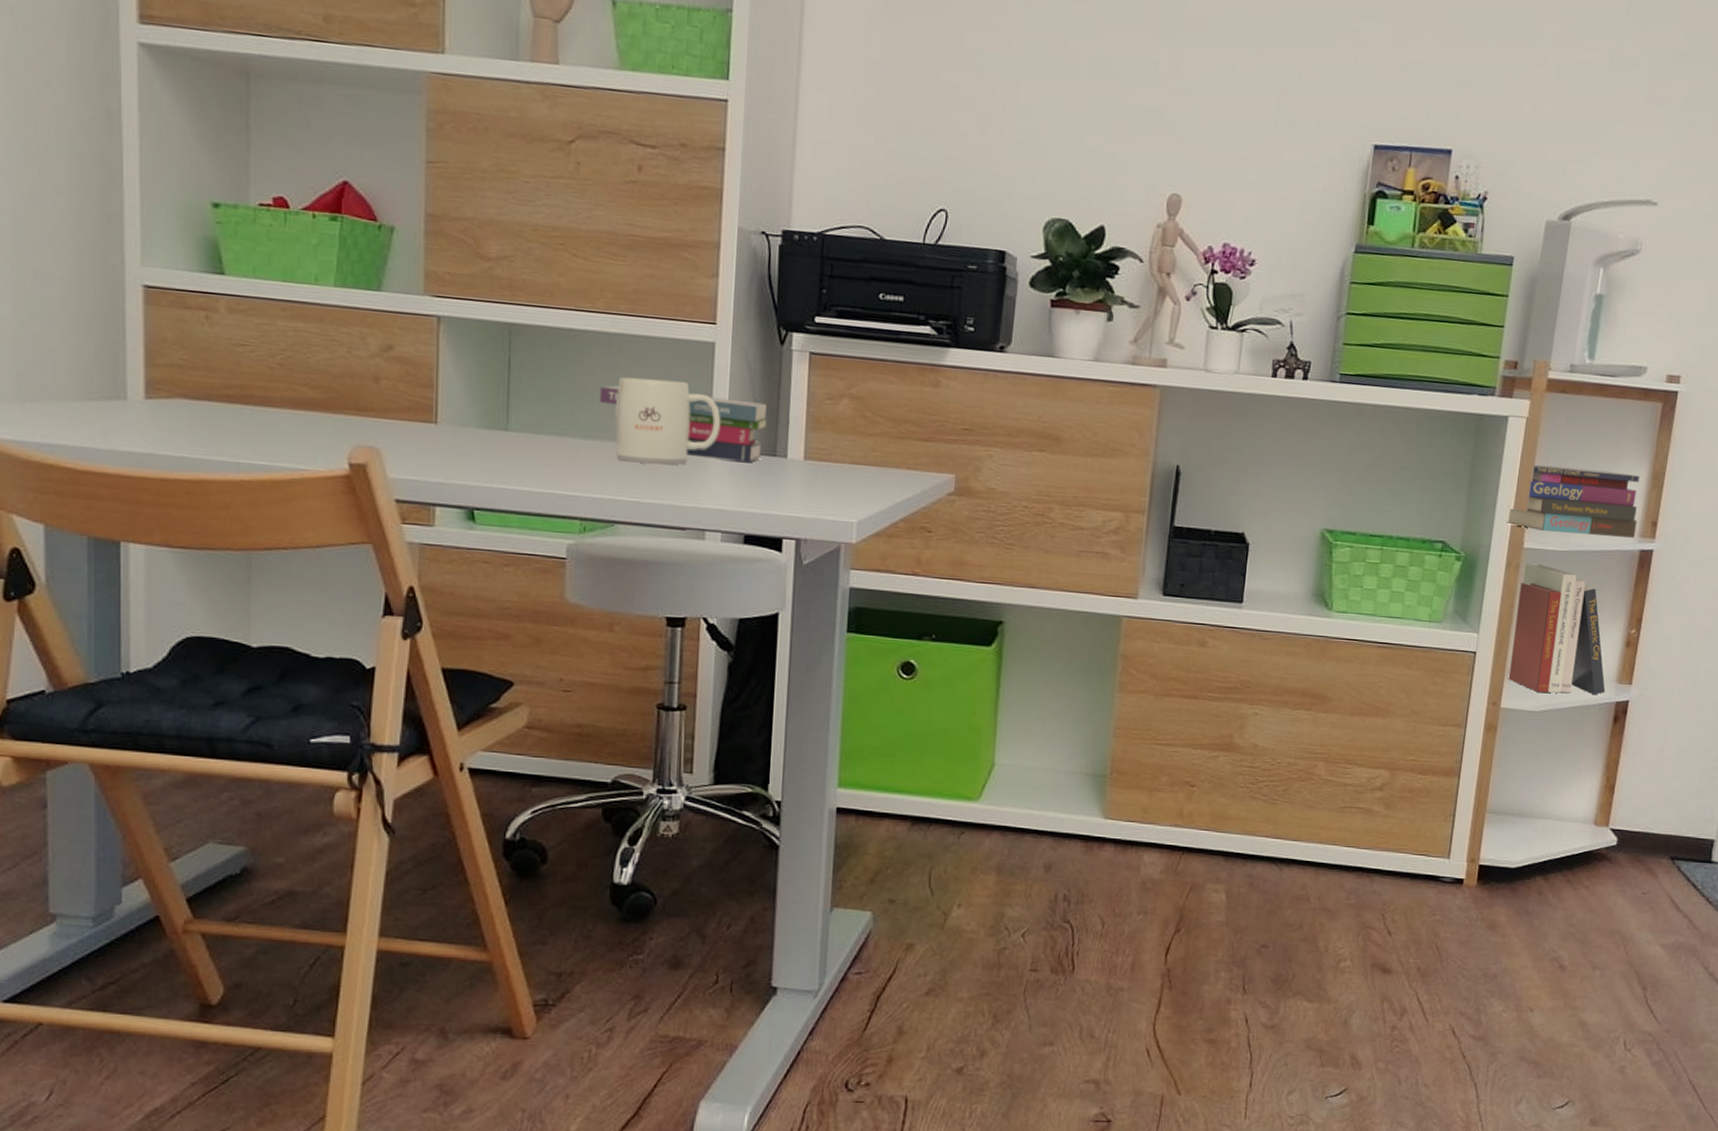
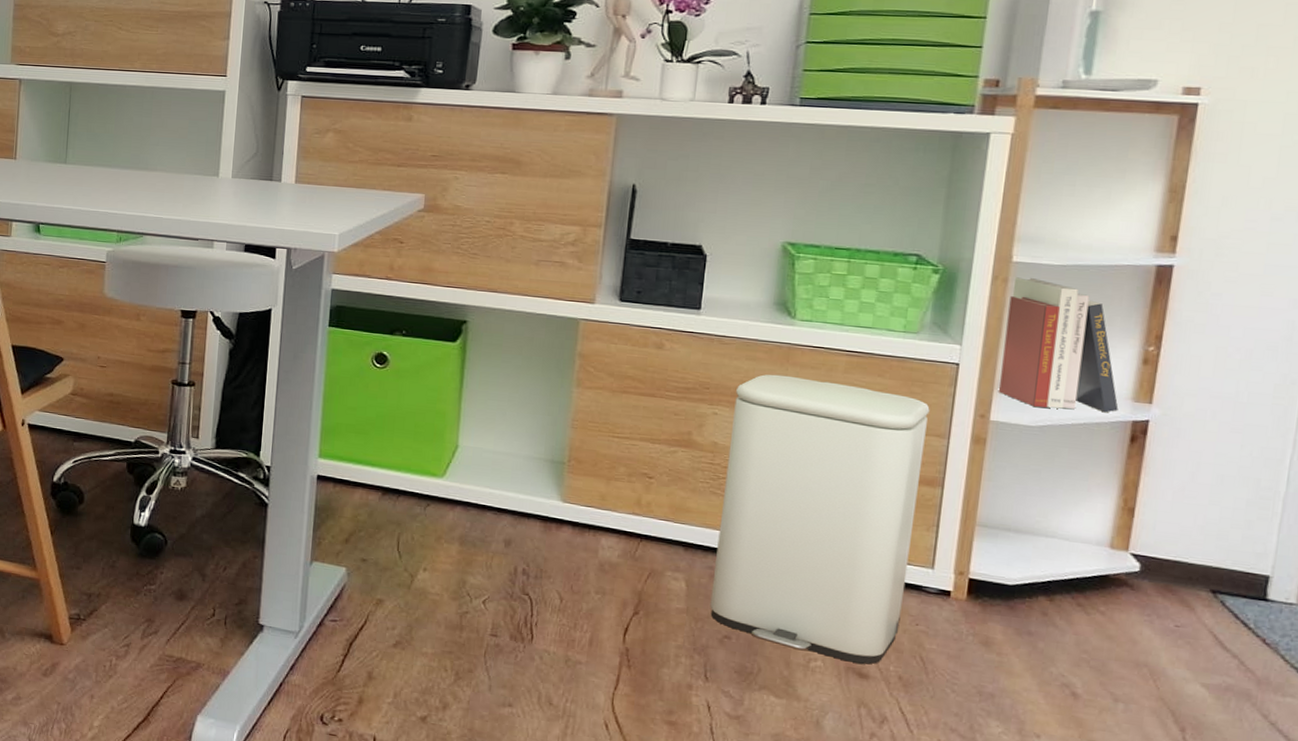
books: present [600,385,767,463] -> none [135,127,266,186]
mug: present [614,377,721,465] -> none [146,120,229,189]
pedal bin: none [1248,669,1450,959] -> present [710,374,930,665]
books: present [1506,464,1640,538] -> none [991,179,1153,253]

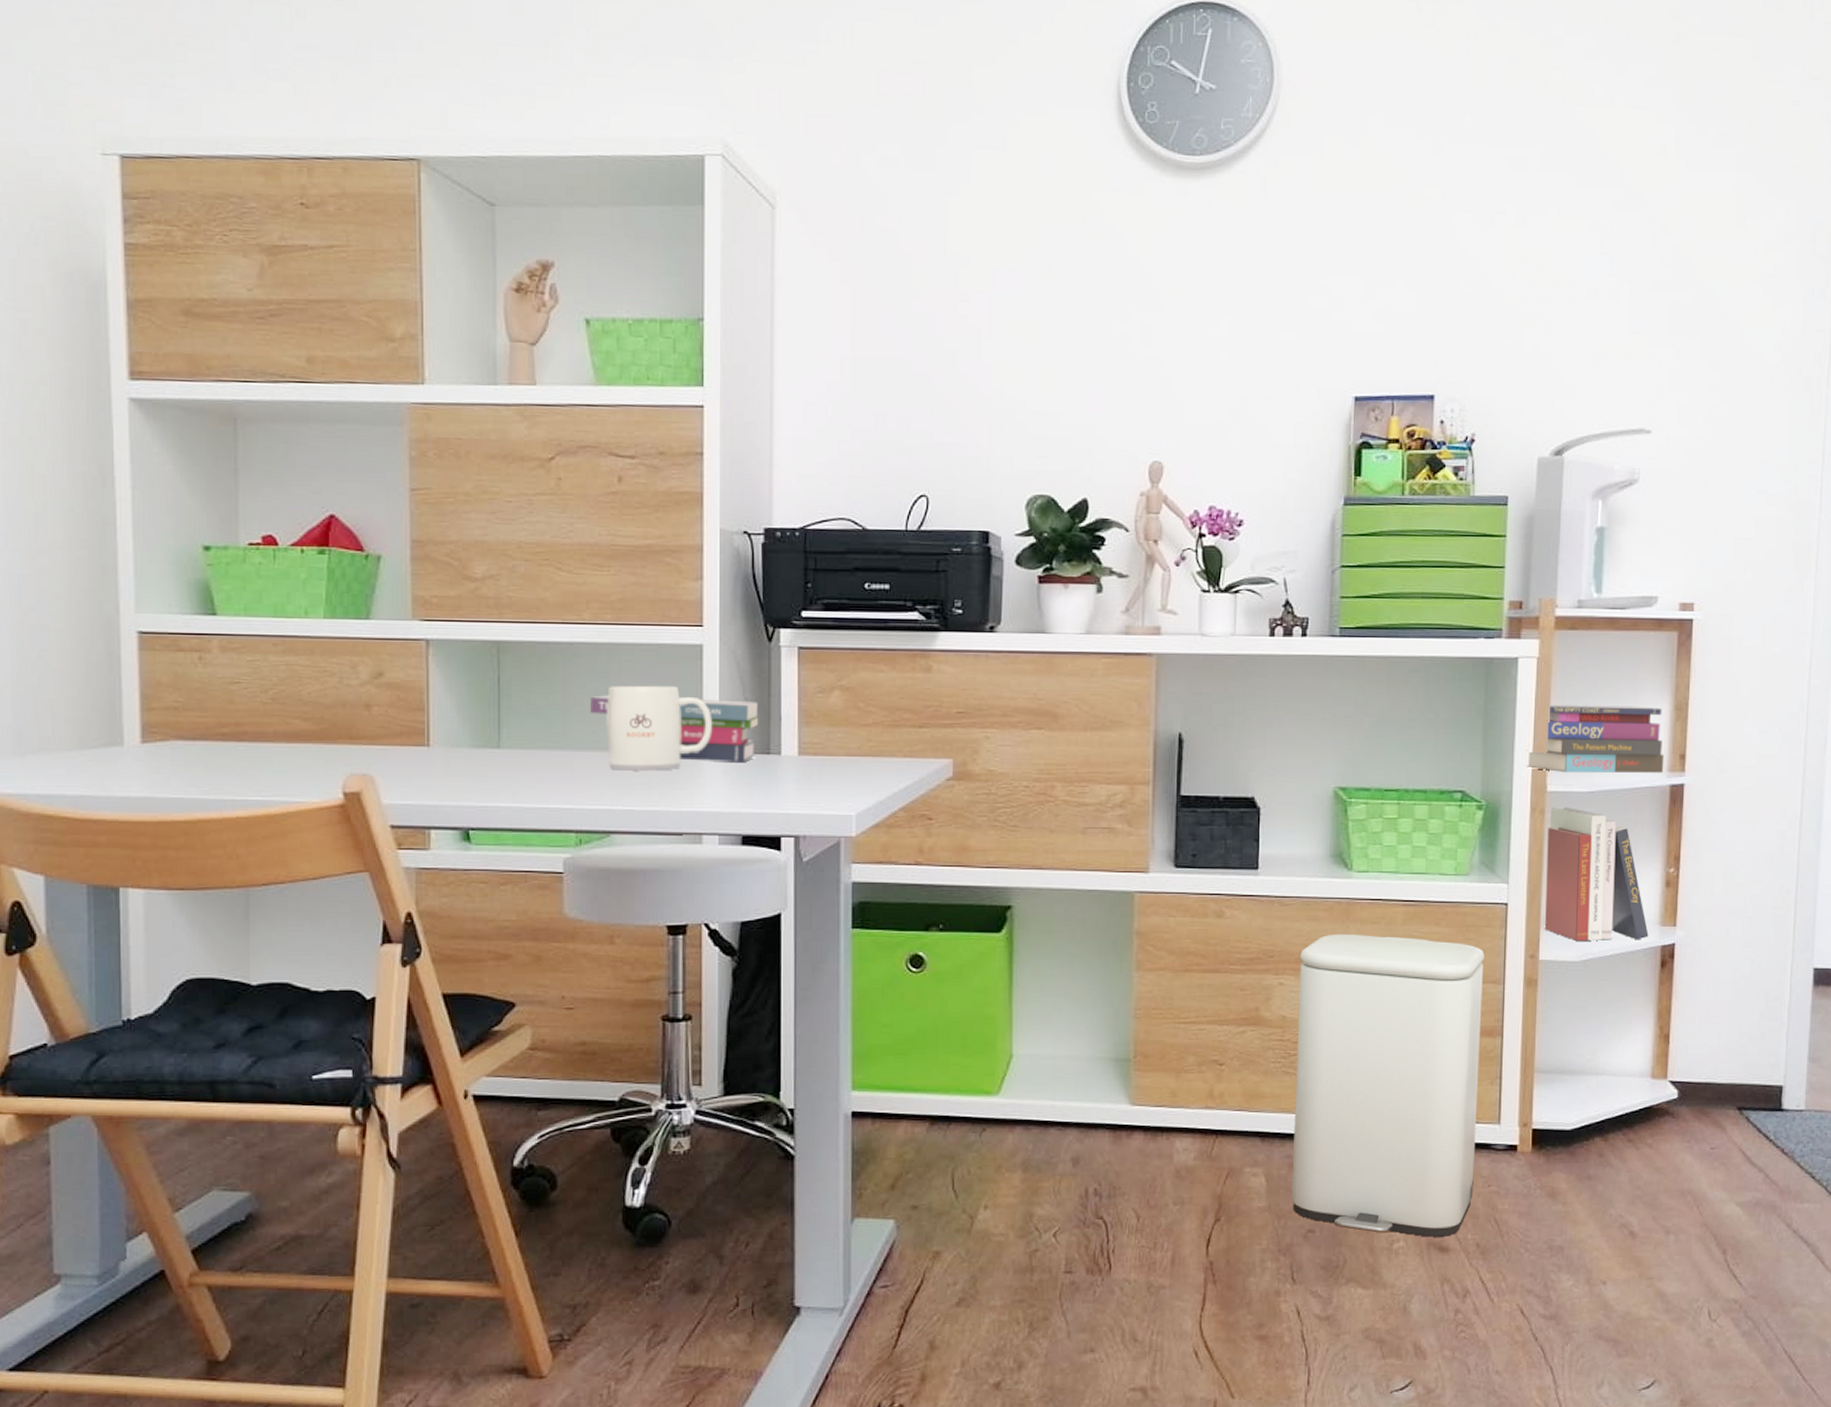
books: none [135,127,266,186] -> present [590,695,759,763]
mug: none [146,120,229,189] -> present [606,685,713,771]
books: none [991,179,1153,253] -> present [1526,705,1664,774]

